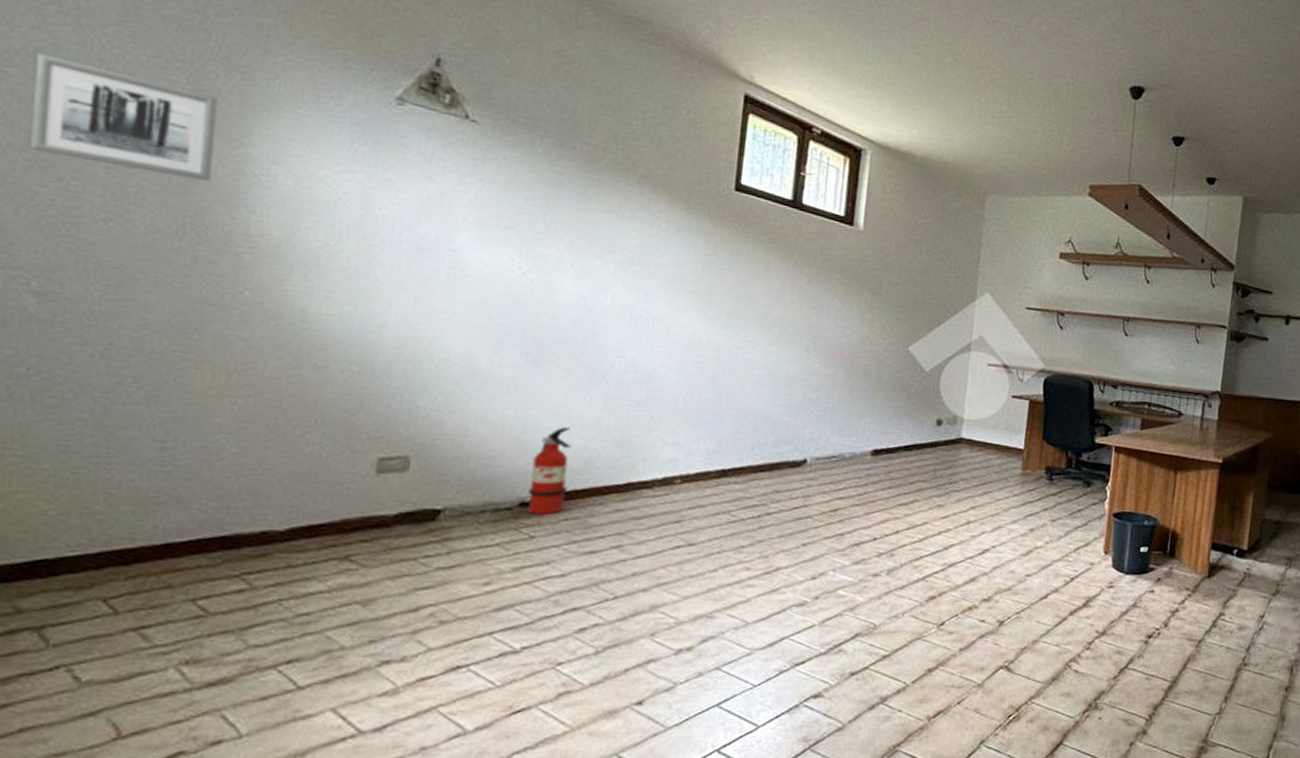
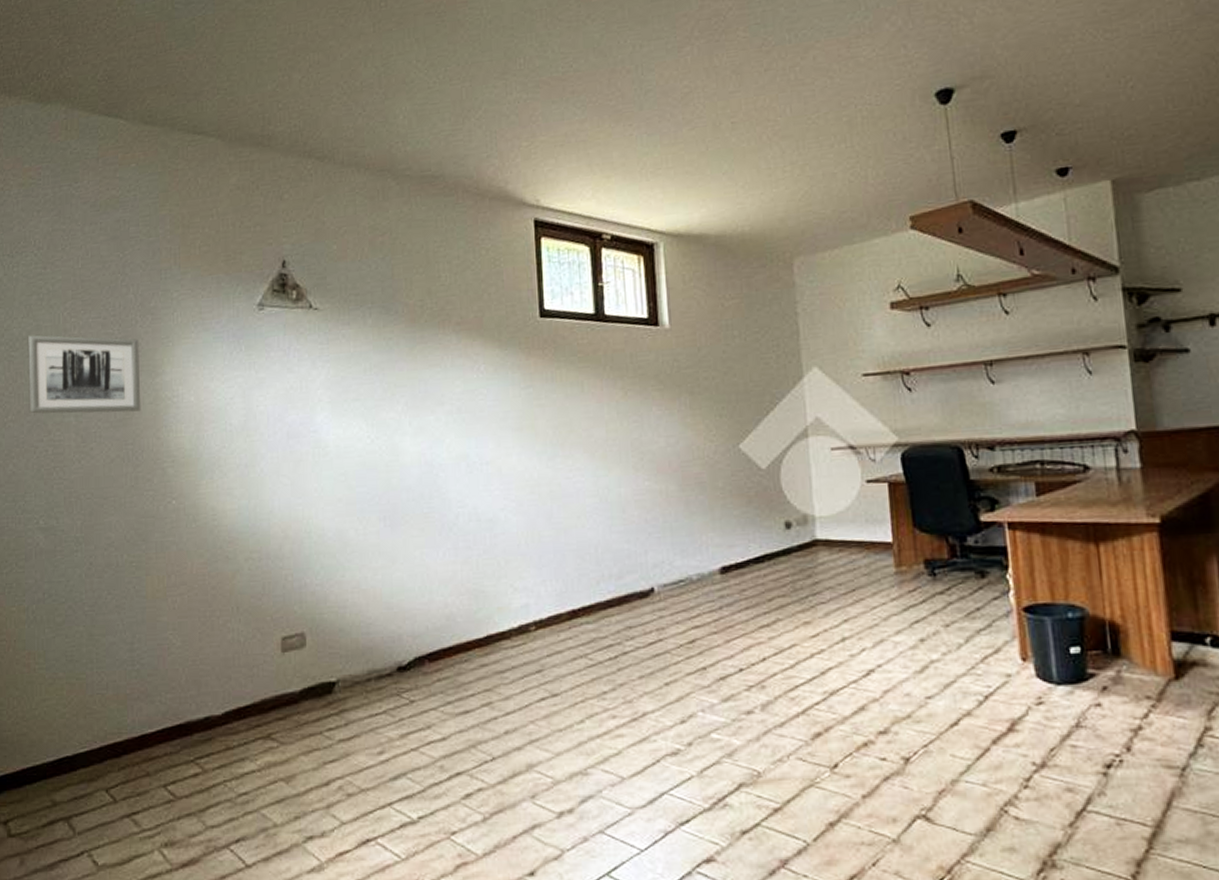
fire extinguisher: present [527,427,571,515] -> none [403,585,435,678]

